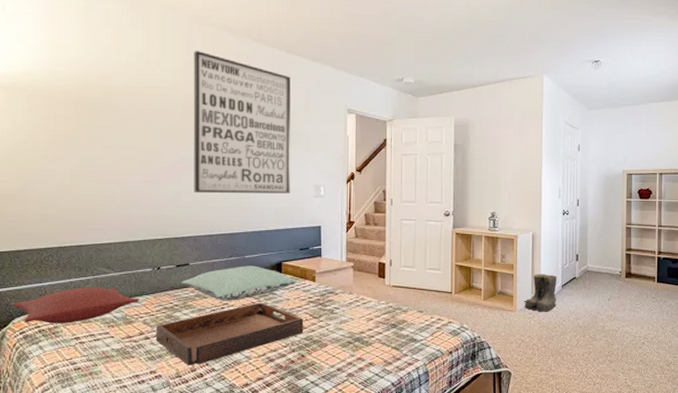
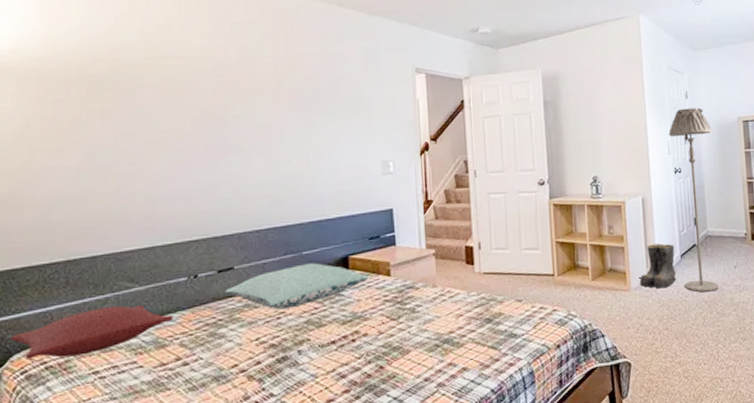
serving tray: present [156,302,304,366] -> none [196,306,381,393]
wall art: present [193,51,291,194] -> none [224,11,354,181]
floor lamp: none [560,159,599,319] -> present [669,107,719,293]

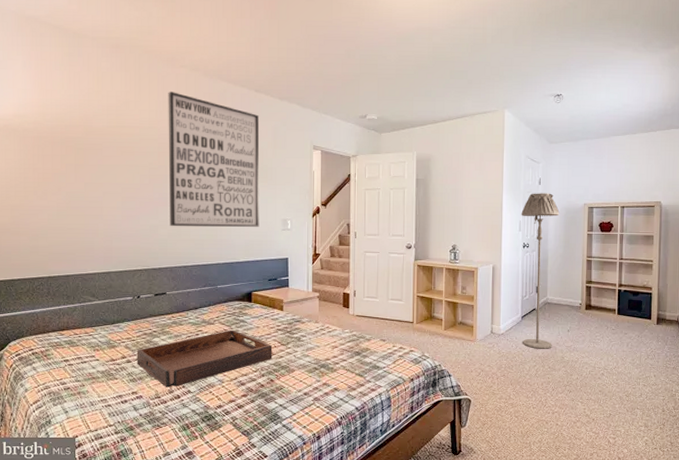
pillow: present [10,306,173,359] -> none [9,314,121,347]
serving tray: none [196,306,381,393] -> present [136,329,273,387]
wall art: none [224,11,354,181] -> present [168,92,260,227]
pillow: present [225,263,370,310] -> none [159,295,267,328]
boots: present [639,243,677,288] -> none [484,305,517,341]

